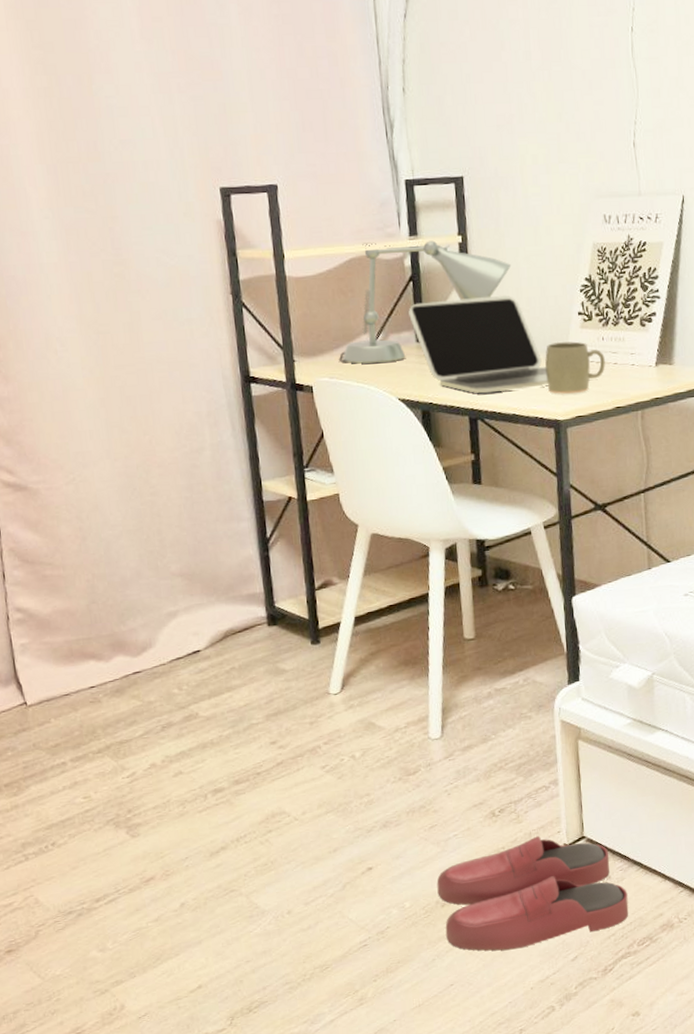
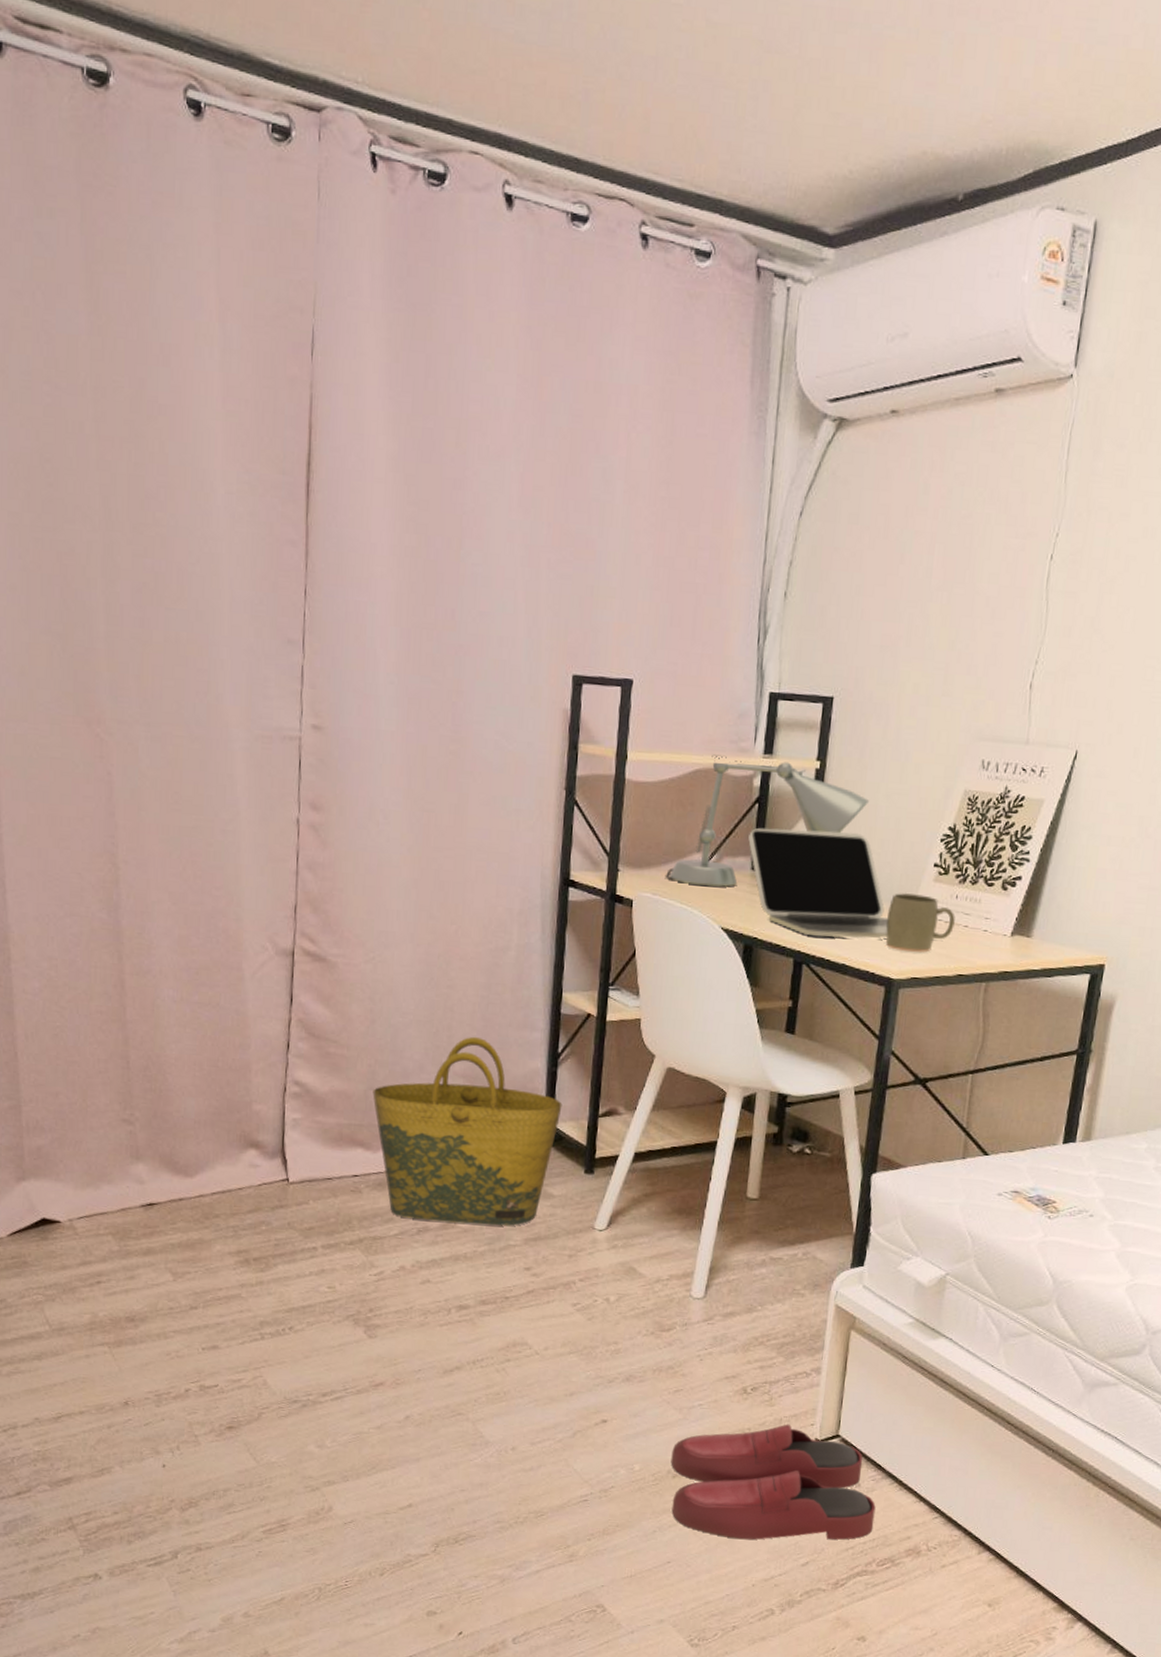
tote bag: none [95,536,280,718] -> present [373,1036,562,1226]

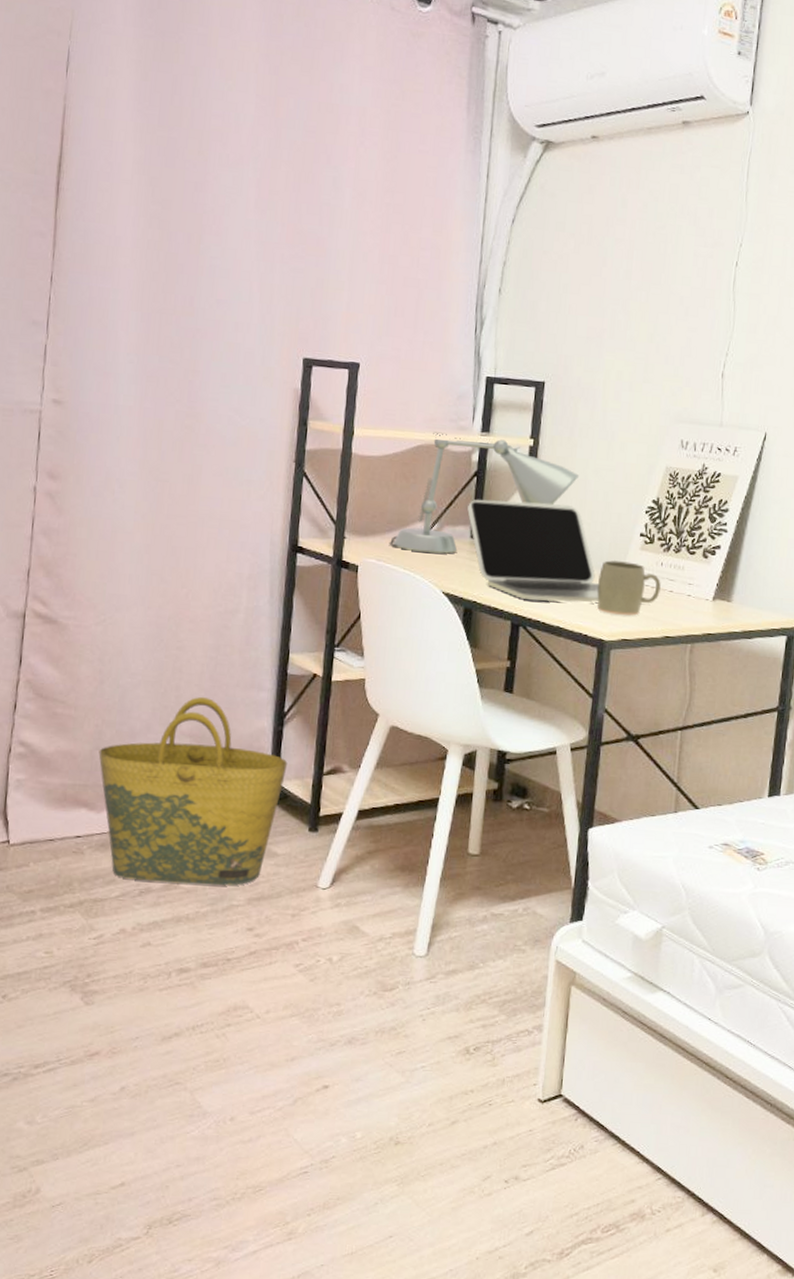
slippers: present [671,1424,876,1540] -> none [393,1084,599,1210]

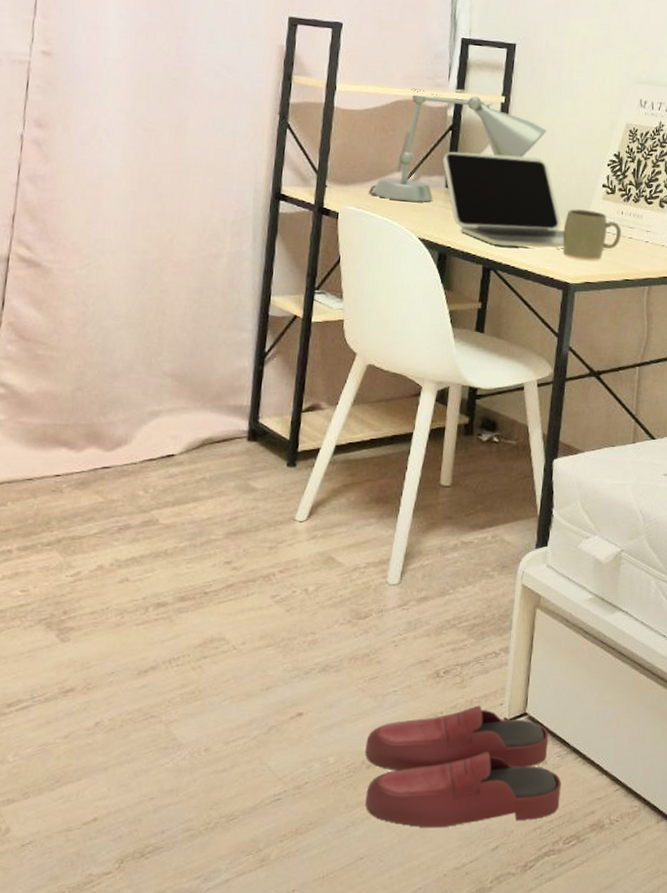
tote bag: present [98,696,288,885] -> none [80,337,268,520]
slippers: none [393,1084,599,1210] -> present [365,705,562,828]

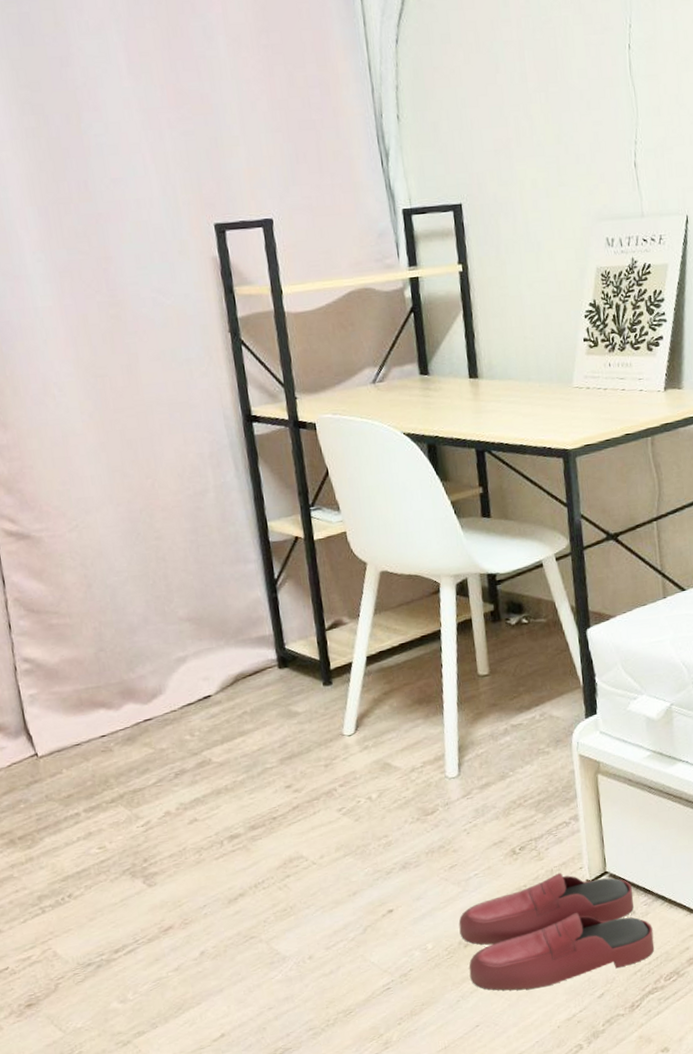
desk lamp: present [368,88,548,202] -> none [341,270,514,399]
laptop: present [443,151,565,249] -> none [410,324,555,425]
mug: present [562,209,621,260] -> none [551,368,613,423]

